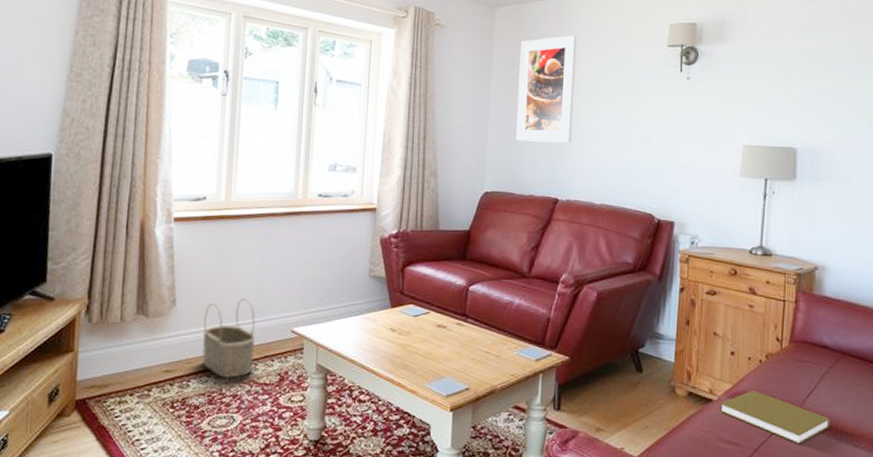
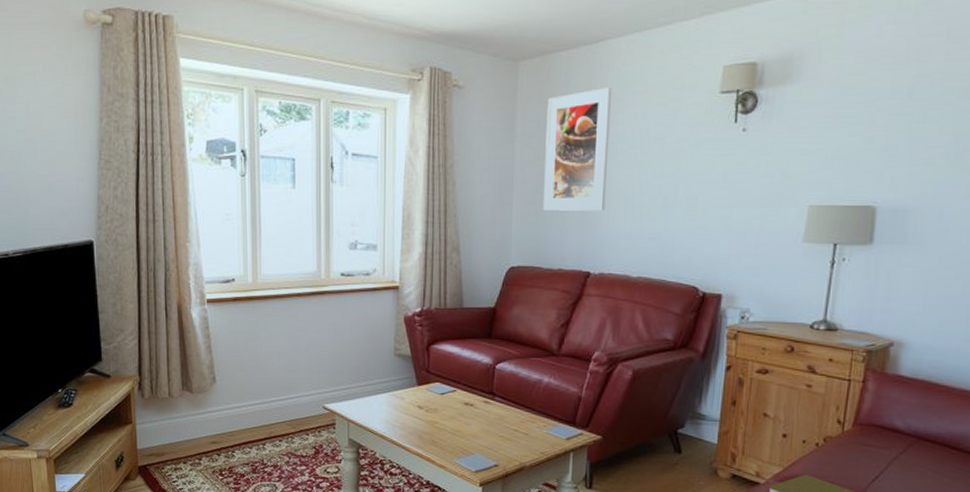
wicker basket: present [202,298,256,378] -> none [242,375,291,450]

